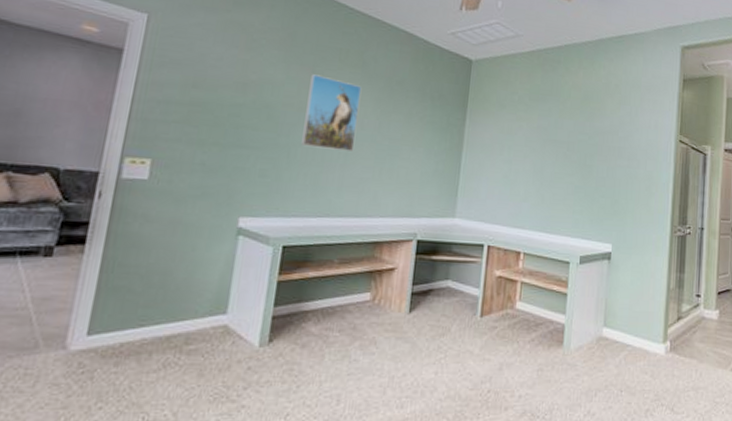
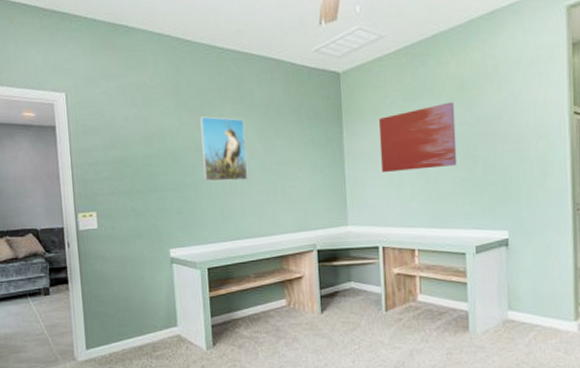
wall art: none [498,109,577,172] -> present [379,101,457,173]

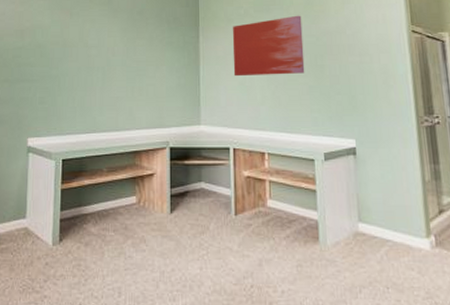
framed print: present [200,116,248,182] -> none [68,16,110,76]

